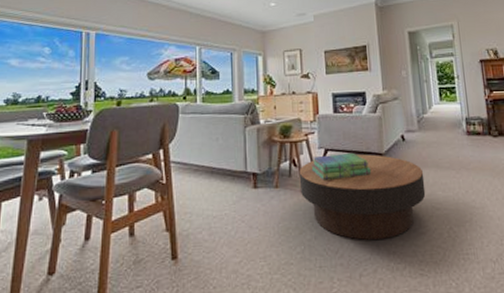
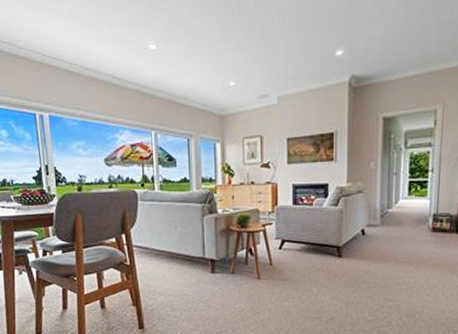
coffee table: present [299,154,426,240] -> none [255,246,380,323]
stack of books: present [311,152,372,180] -> none [267,244,327,269]

